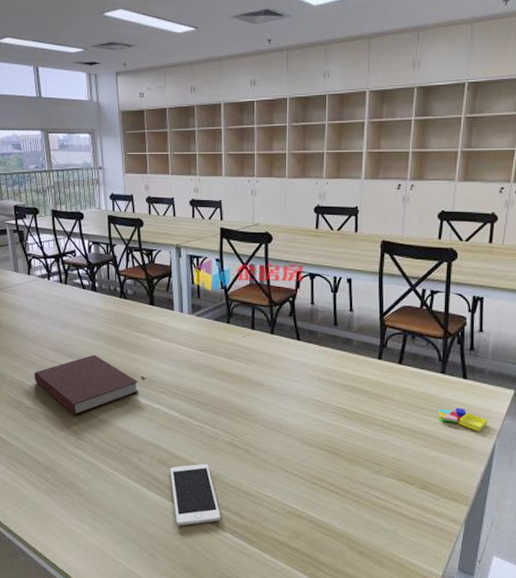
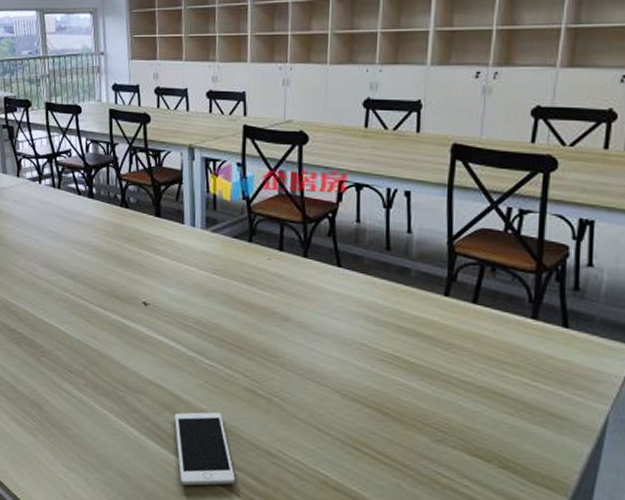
notebook: present [34,354,139,416] -> none [20,272,140,344]
sticky notes: present [439,407,488,431] -> none [527,364,599,399]

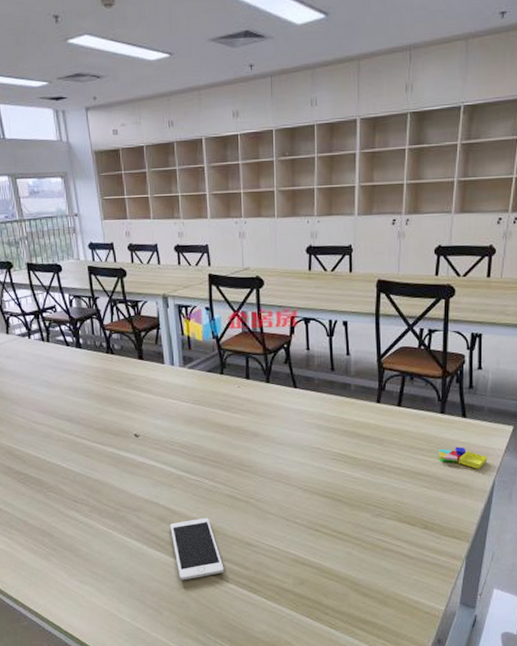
sticky notes: none [527,364,599,399] -> present [439,446,488,469]

